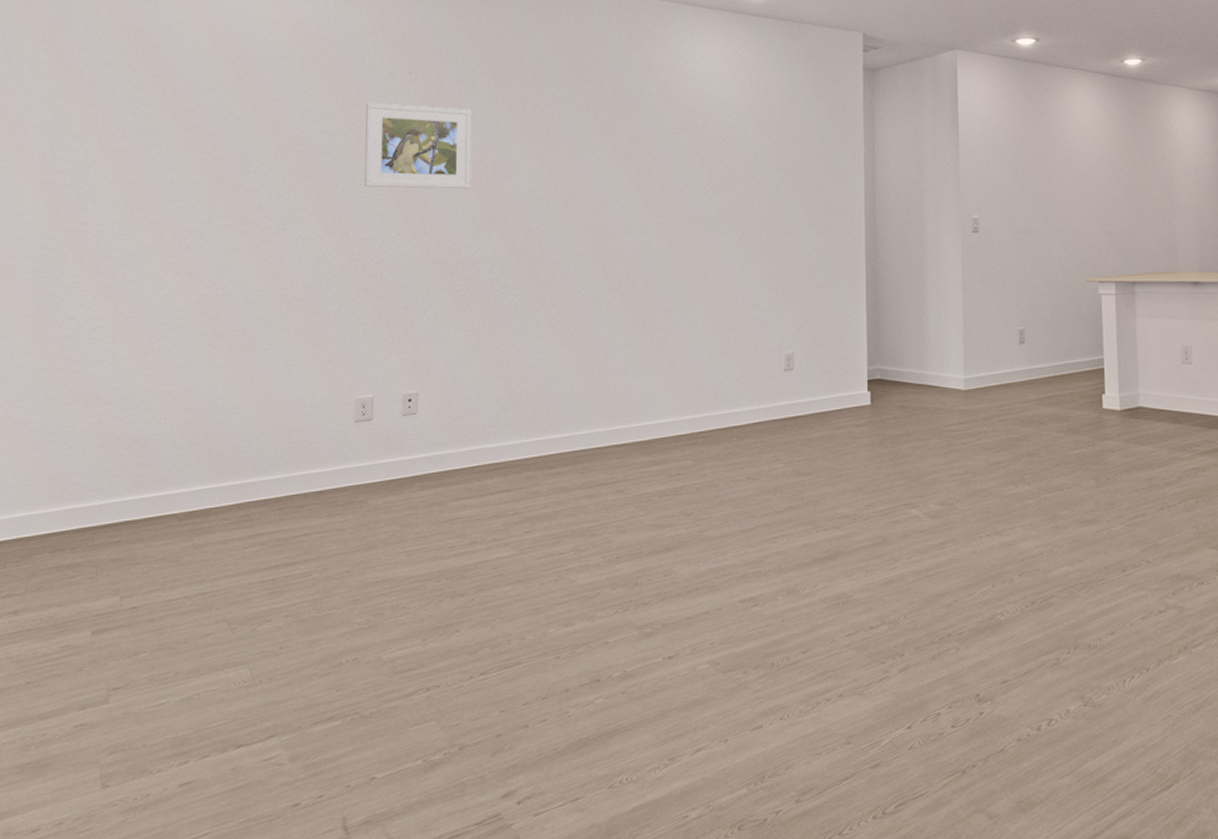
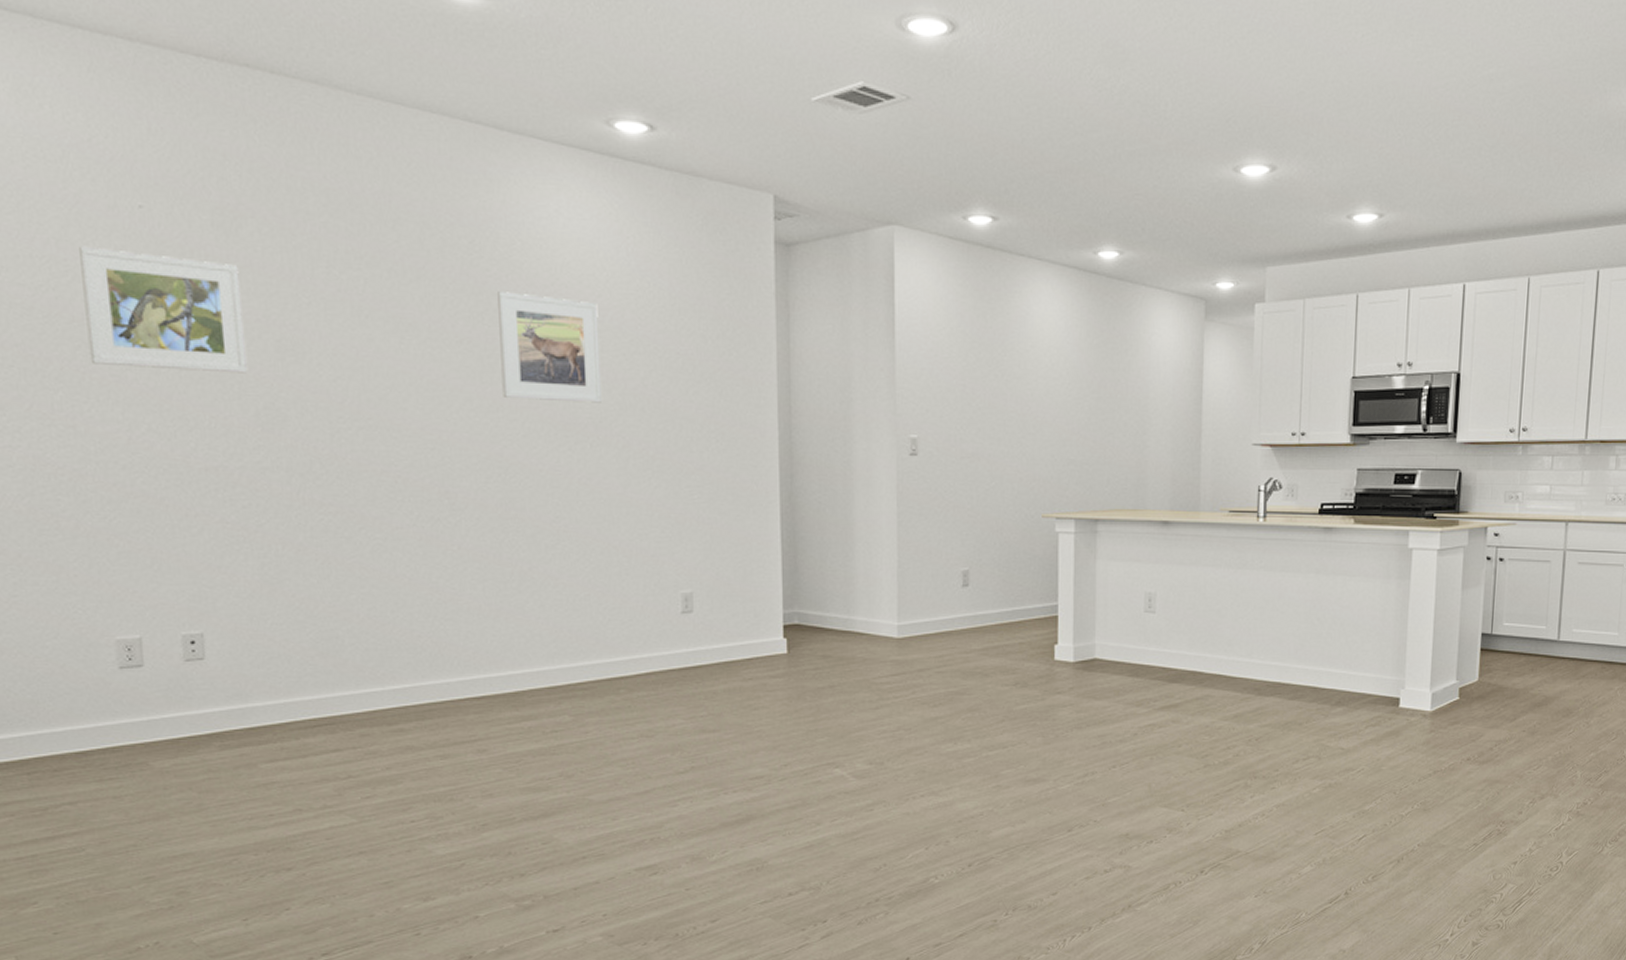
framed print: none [653,118,727,200] -> present [498,291,602,403]

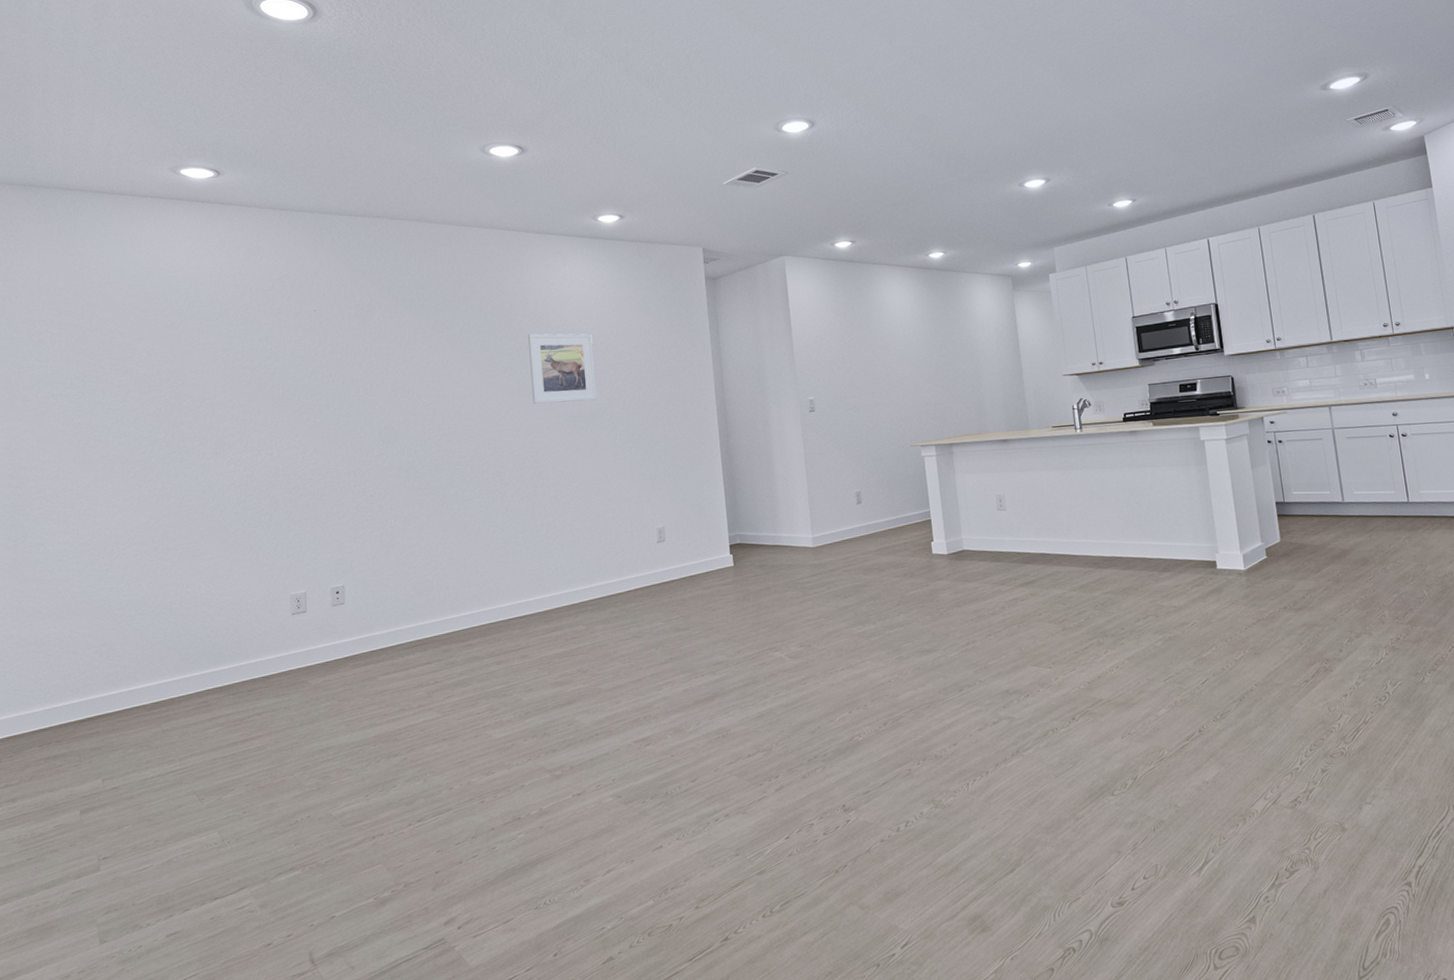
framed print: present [79,246,249,374] -> none [279,338,375,412]

